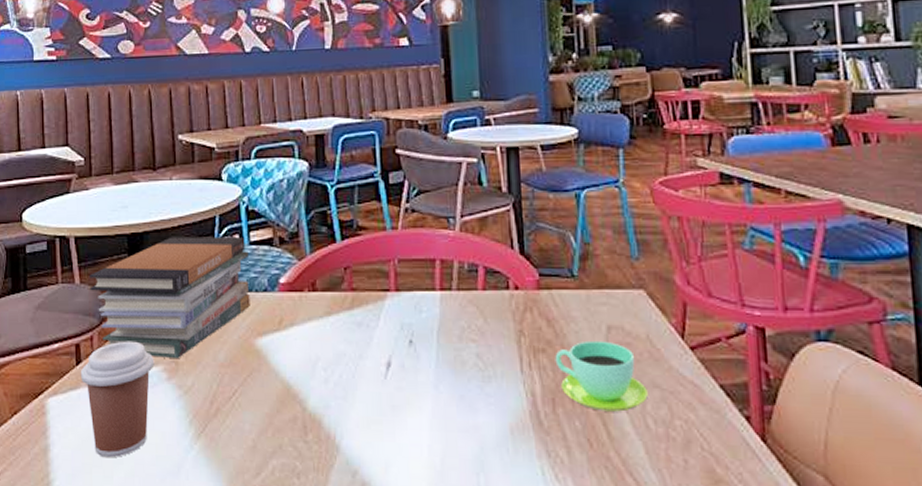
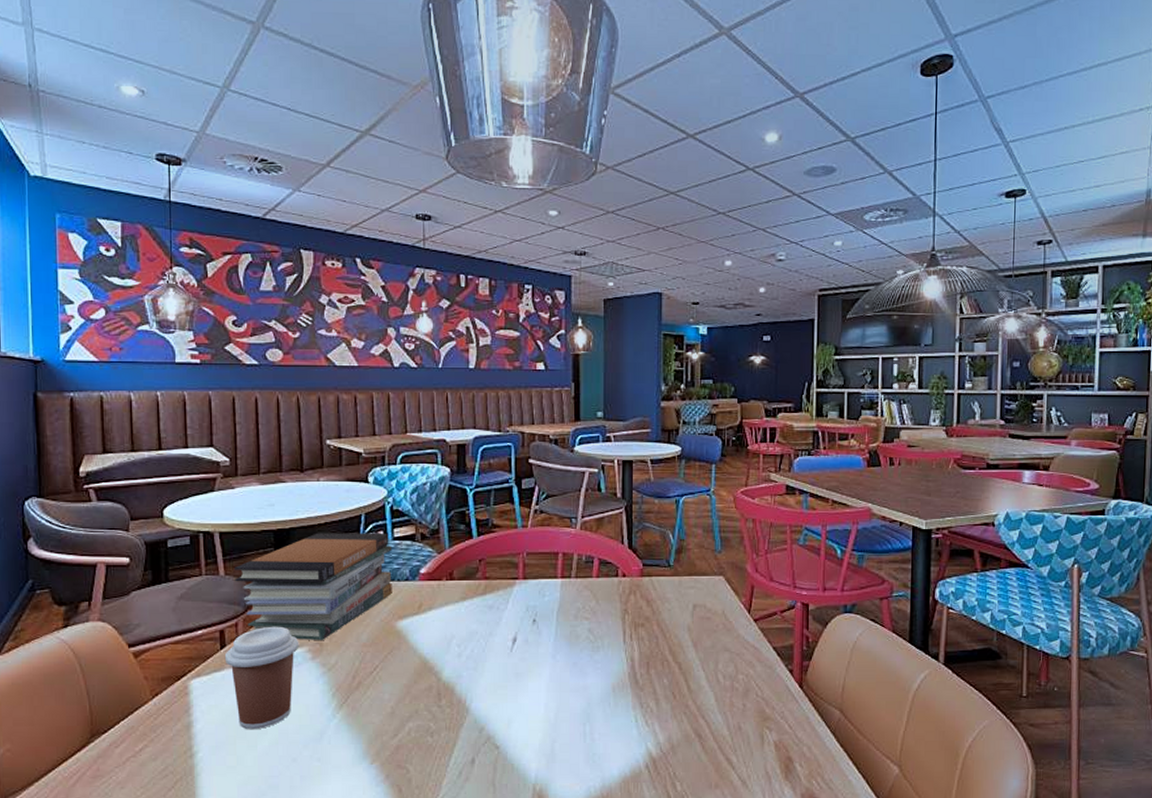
cup: present [555,340,648,412] -> none [651,616,720,671]

